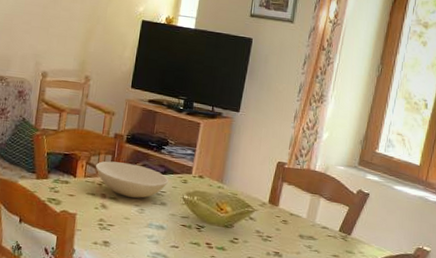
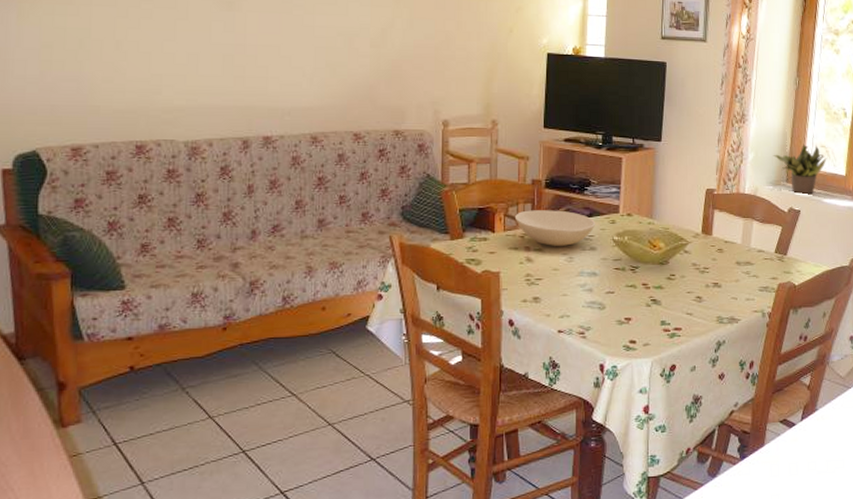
potted plant: none [347,129,403,179] -> present [773,144,827,195]

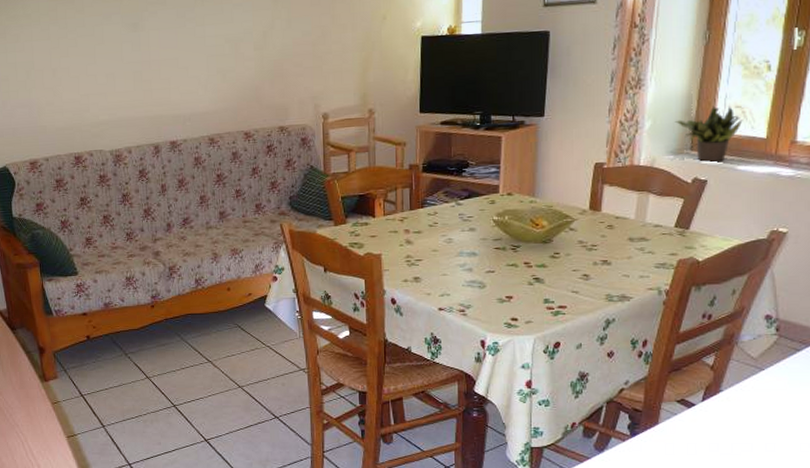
bowl: present [514,210,596,246] -> none [393,193,475,228]

